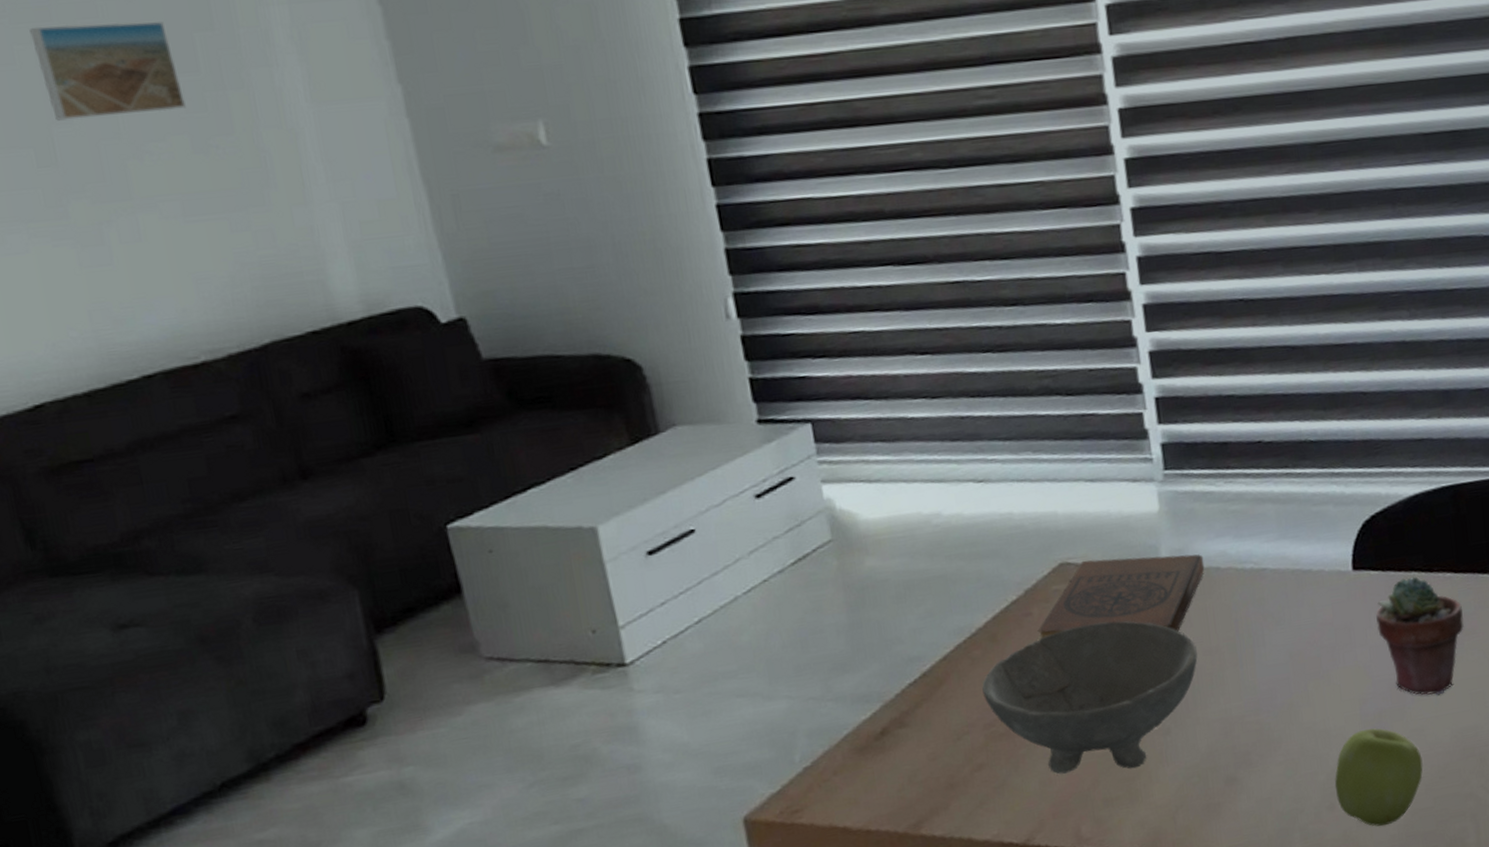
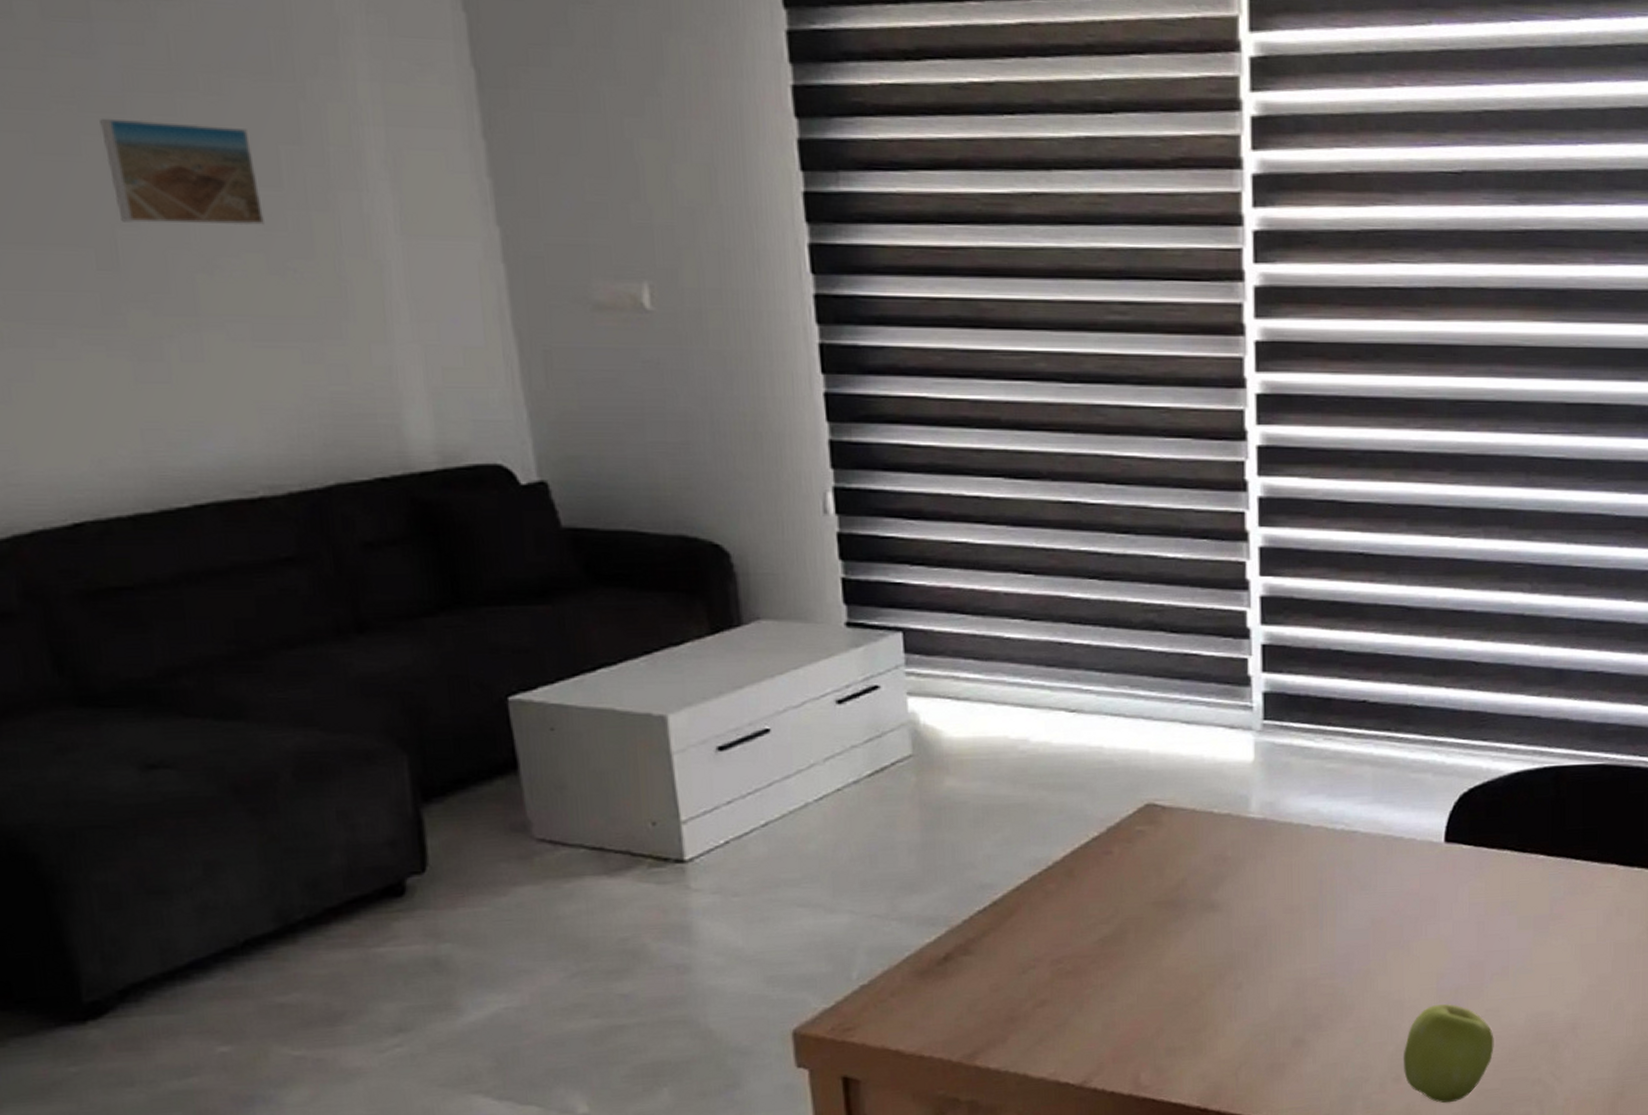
bowl: present [982,621,1198,774] -> none [1053,868,1277,1021]
book: present [1037,554,1205,639] -> none [1116,803,1295,887]
potted succulent: present [1376,576,1464,696] -> none [1464,855,1551,978]

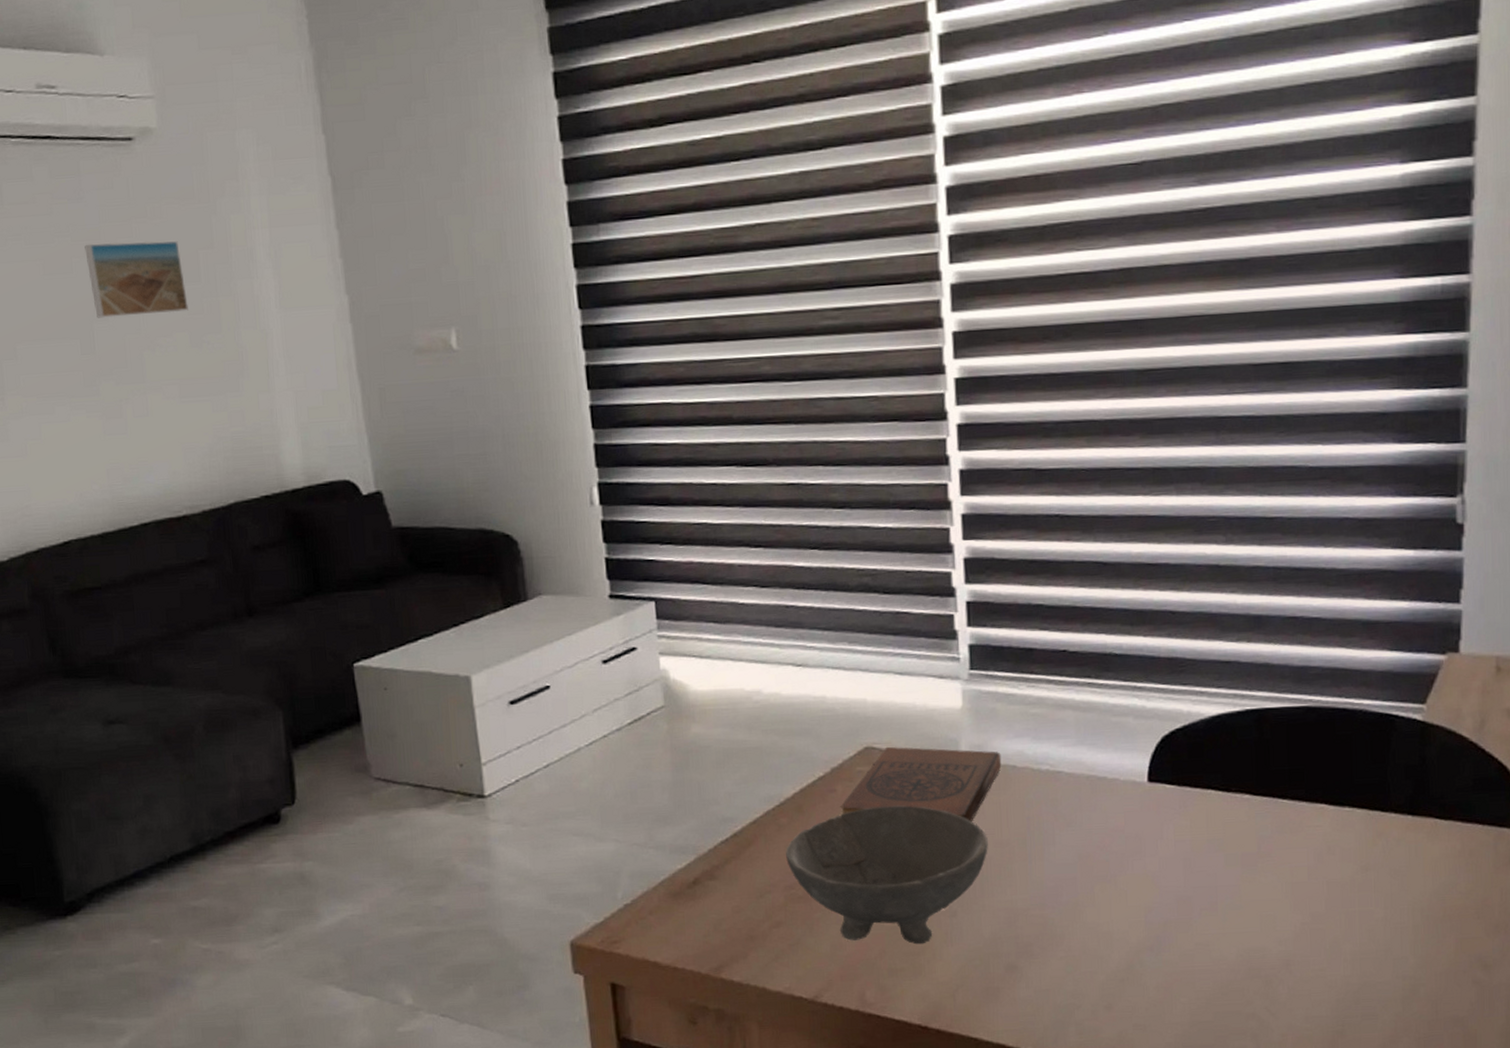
bowl: none [1053,868,1277,1021] -> present [786,805,988,945]
book: none [1116,803,1295,887] -> present [840,746,1002,822]
apple: present [1403,1004,1494,1103] -> none [1113,937,1206,1033]

